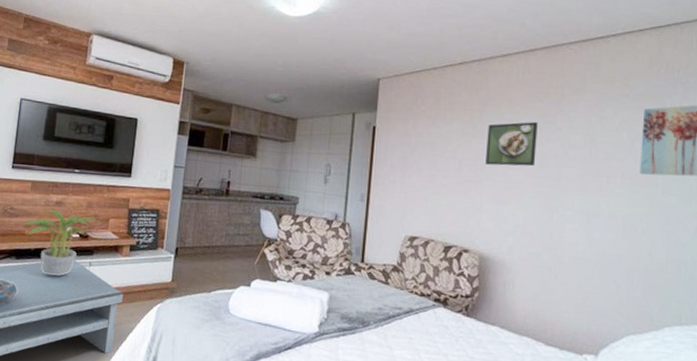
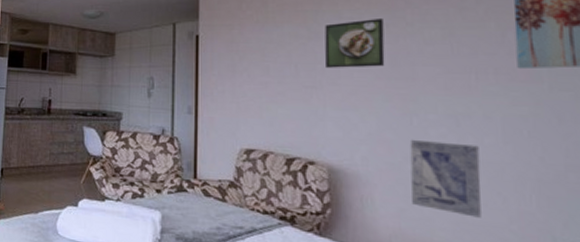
wall art: none [546,232,603,302] -> present [409,139,482,218]

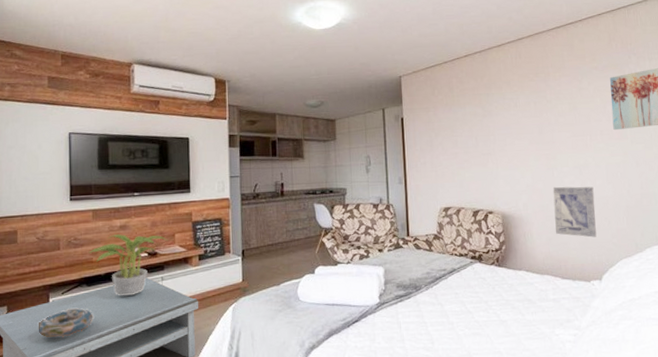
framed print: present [325,17,385,68] -> none [494,97,535,138]

